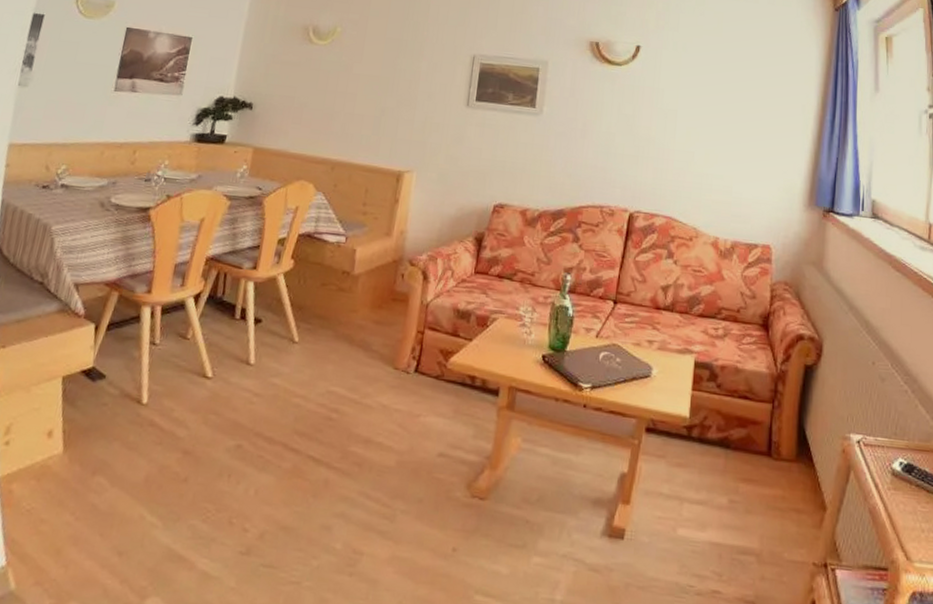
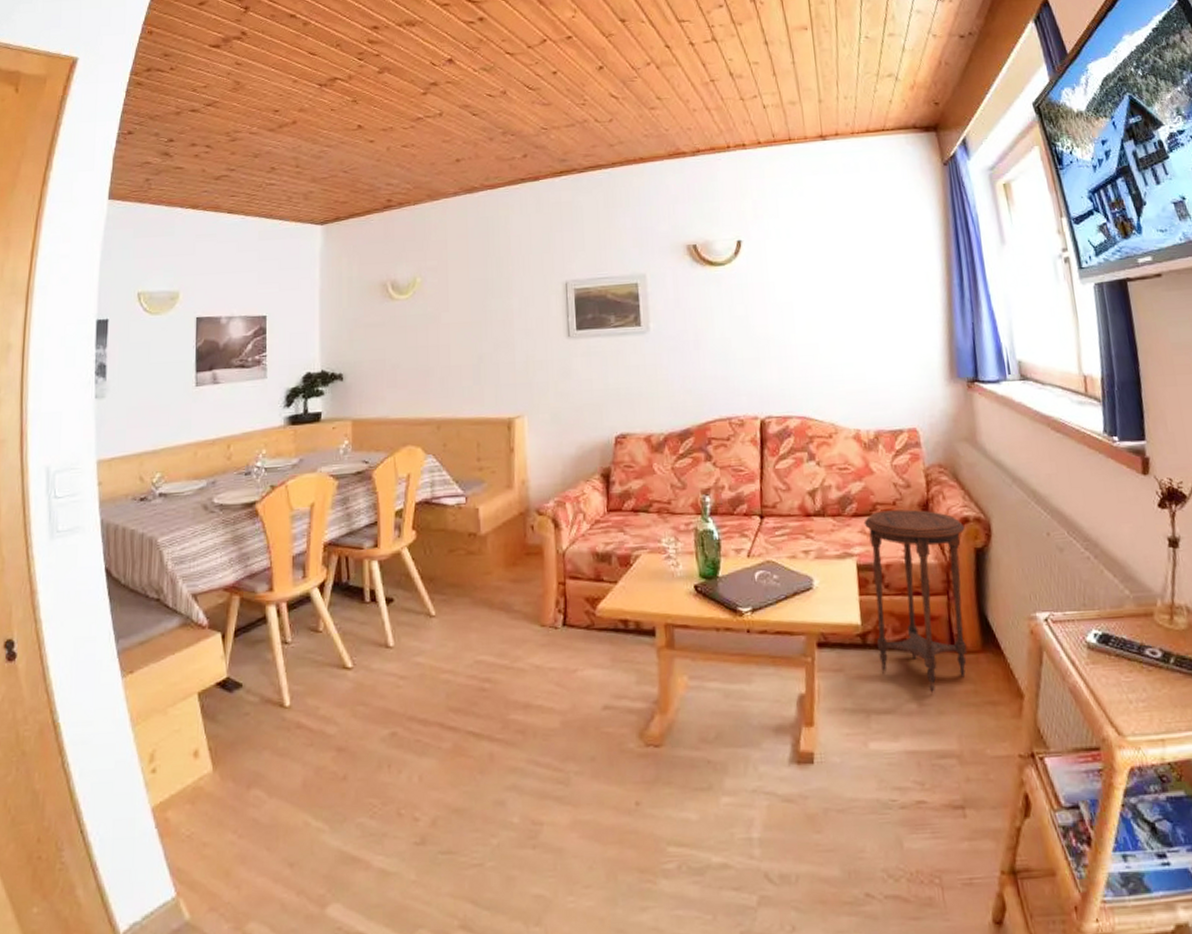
side table: none [700,316,799,493] -> present [864,509,967,694]

